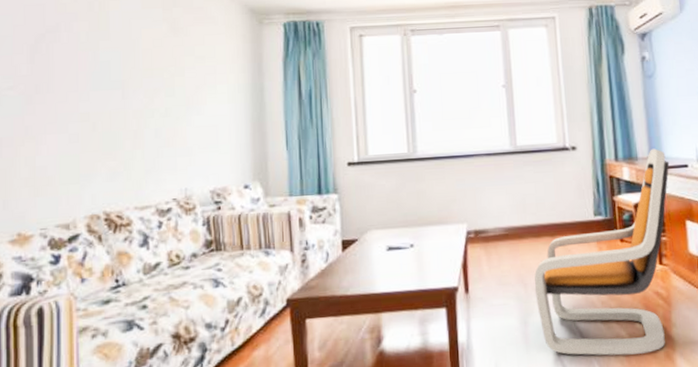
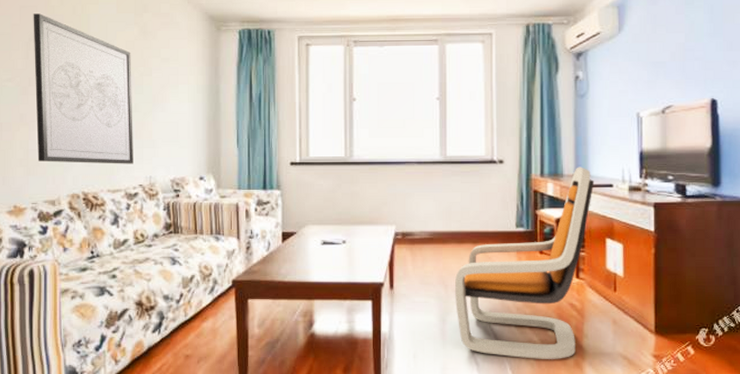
wall art: none [40,12,165,180] -> present [33,13,133,164]

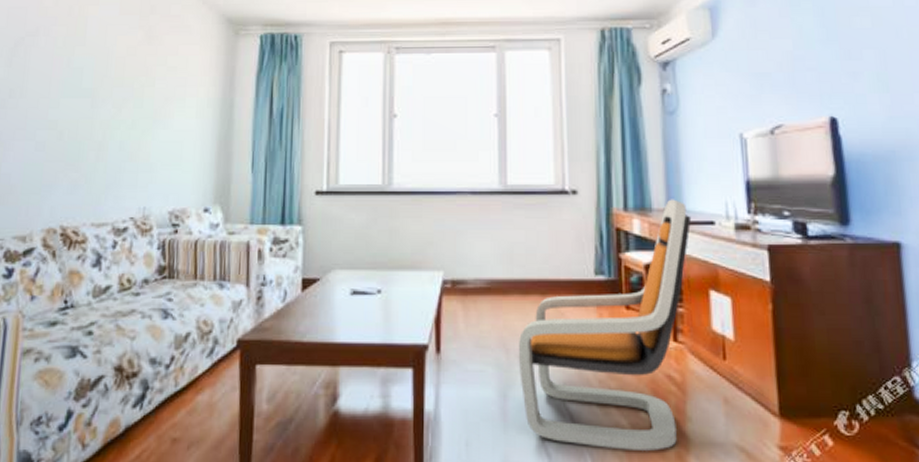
wall art: present [33,13,133,164] -> none [10,15,132,192]

